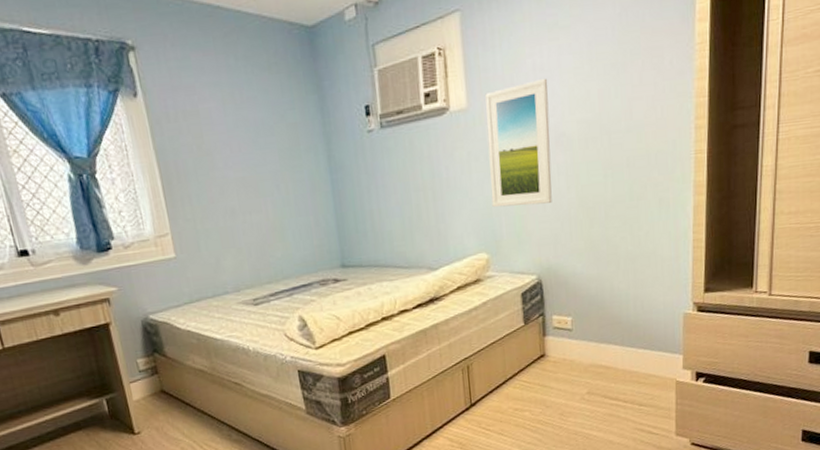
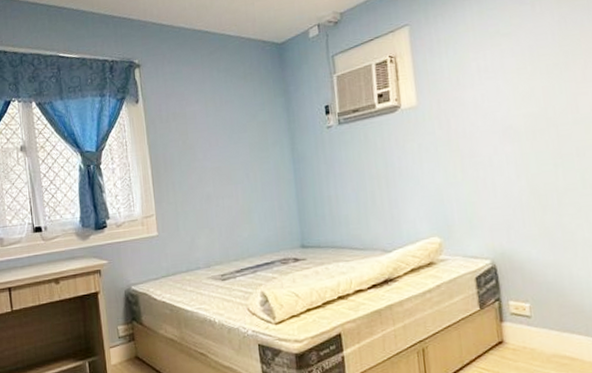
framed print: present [485,78,552,208] -> none [434,78,503,195]

